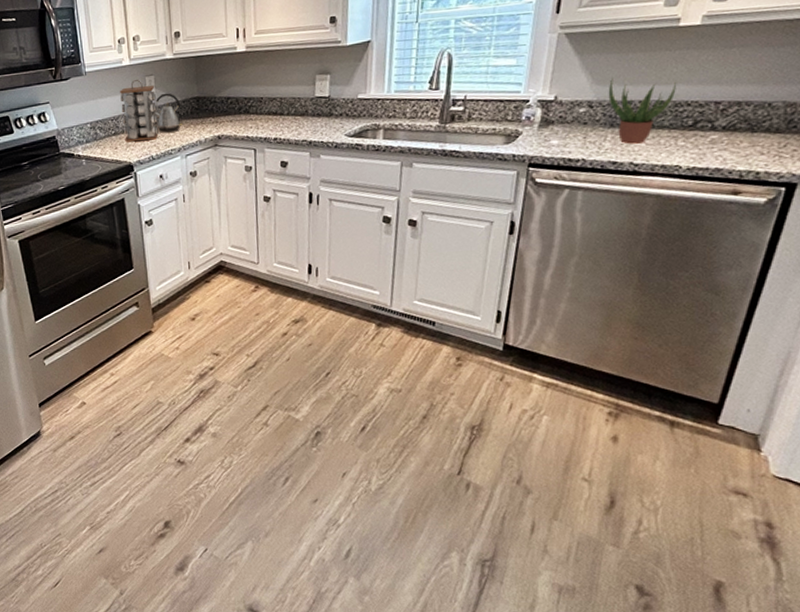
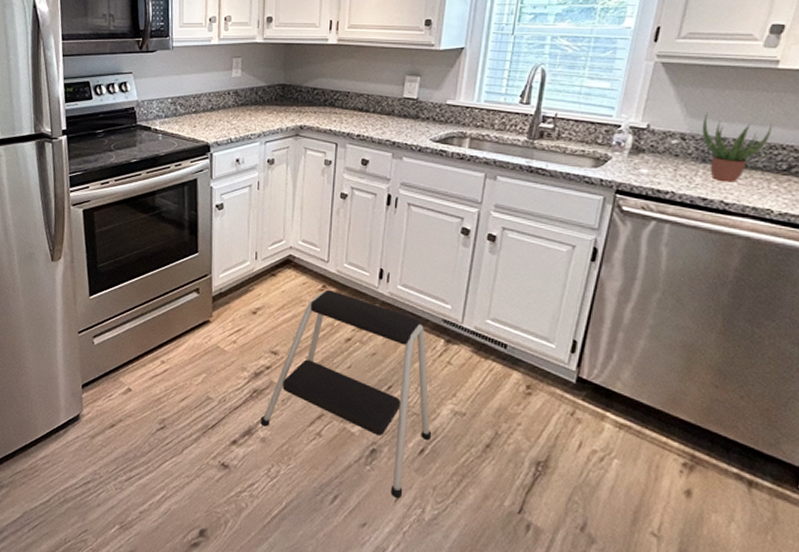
spice rack: present [120,79,159,142] -> none [204,59,241,123]
kettle: present [153,93,183,133] -> none [237,76,265,117]
step stool: none [209,289,372,474] -> present [260,289,432,499]

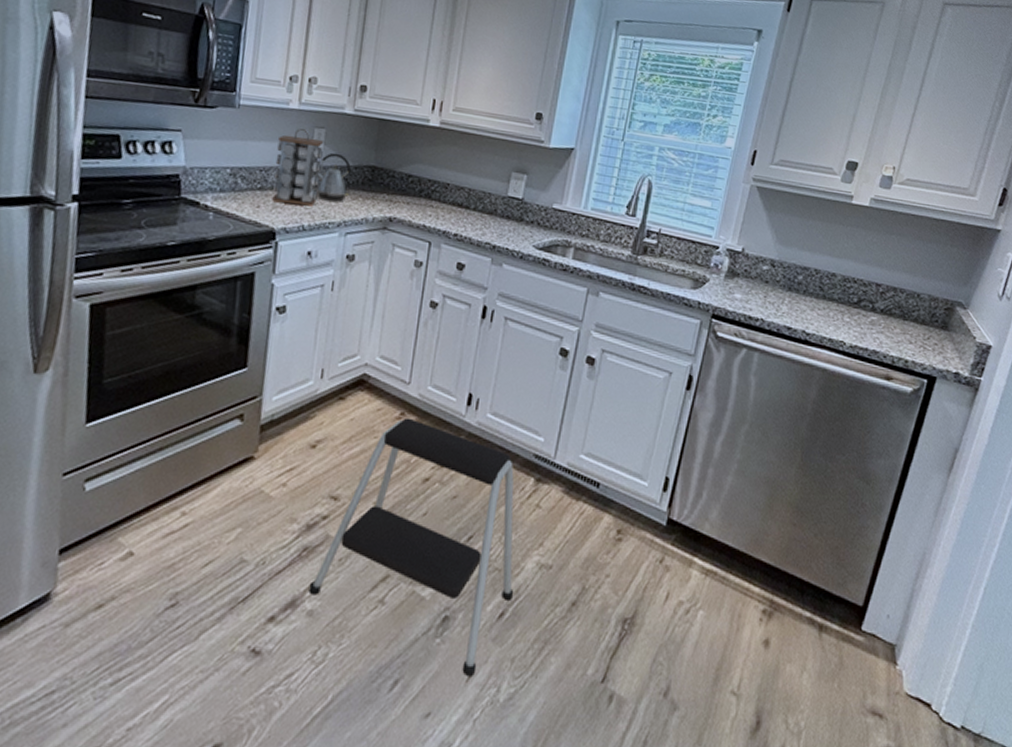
spice rack: none [204,59,241,123] -> present [272,127,323,207]
kettle: none [237,76,265,117] -> present [315,152,351,202]
potted plant: present [702,112,773,182] -> none [789,240,847,313]

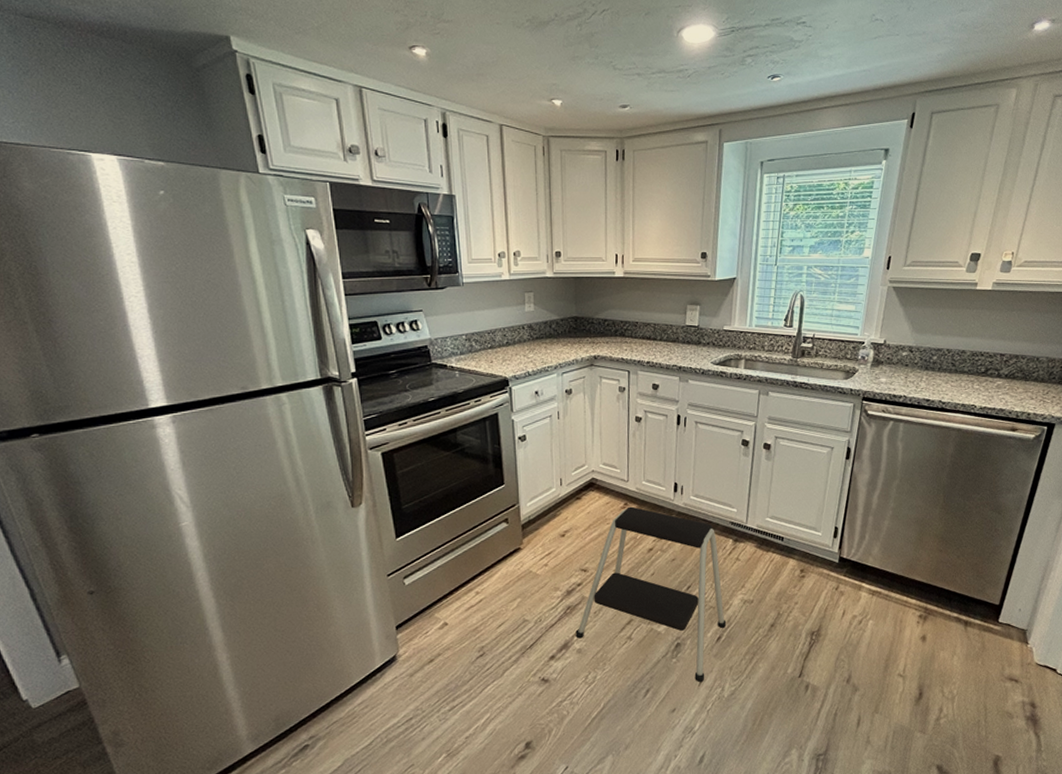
spice rack: present [272,127,323,207] -> none [498,294,536,357]
kettle: present [315,152,351,202] -> none [531,310,560,350]

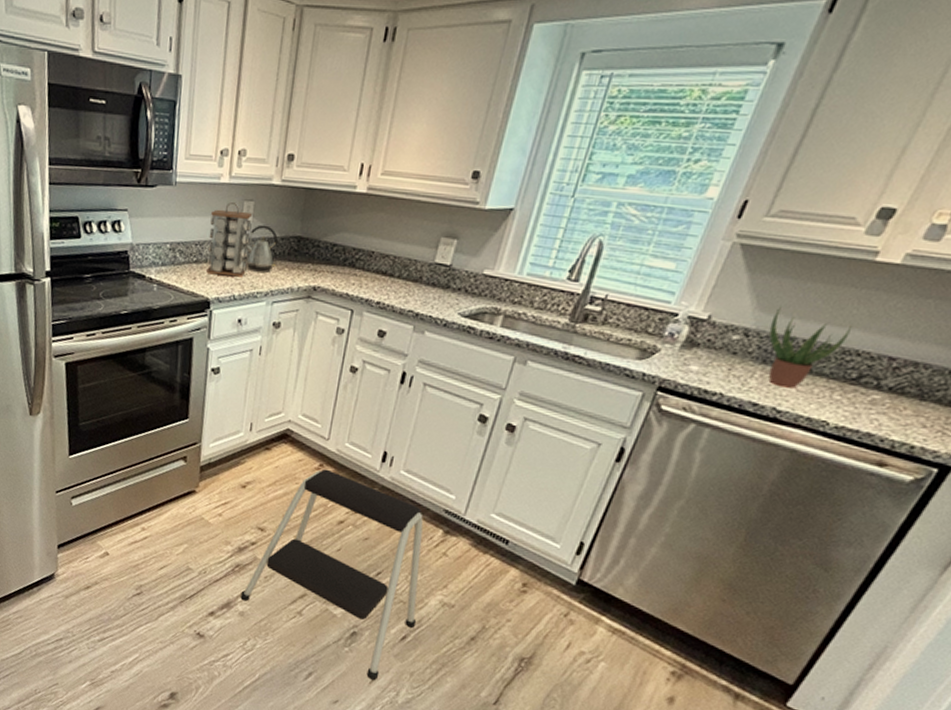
spice rack: none [498,294,536,357] -> present [206,201,252,278]
kettle: none [531,310,560,350] -> present [245,224,278,273]
potted plant: none [924,328,974,385] -> present [768,306,853,388]

